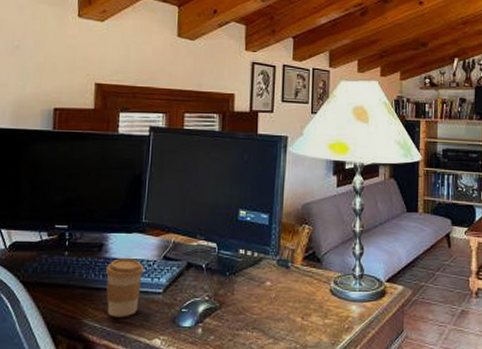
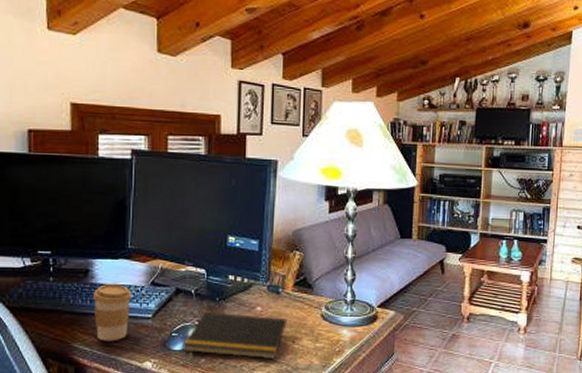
notepad: none [192,286,296,337] -> present [183,311,287,360]

